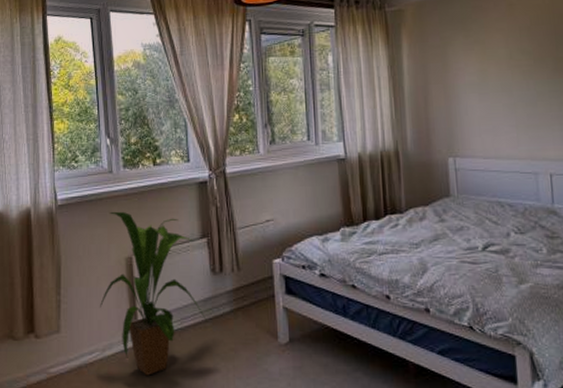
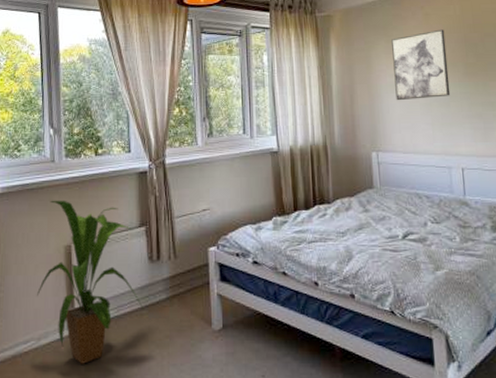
wall art: none [470,21,538,102] -> present [391,29,451,101]

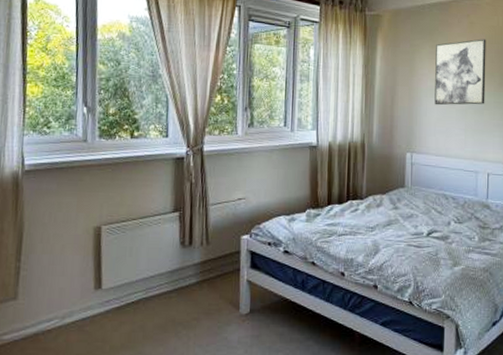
house plant: present [37,200,144,364] -> none [63,180,173,343]

